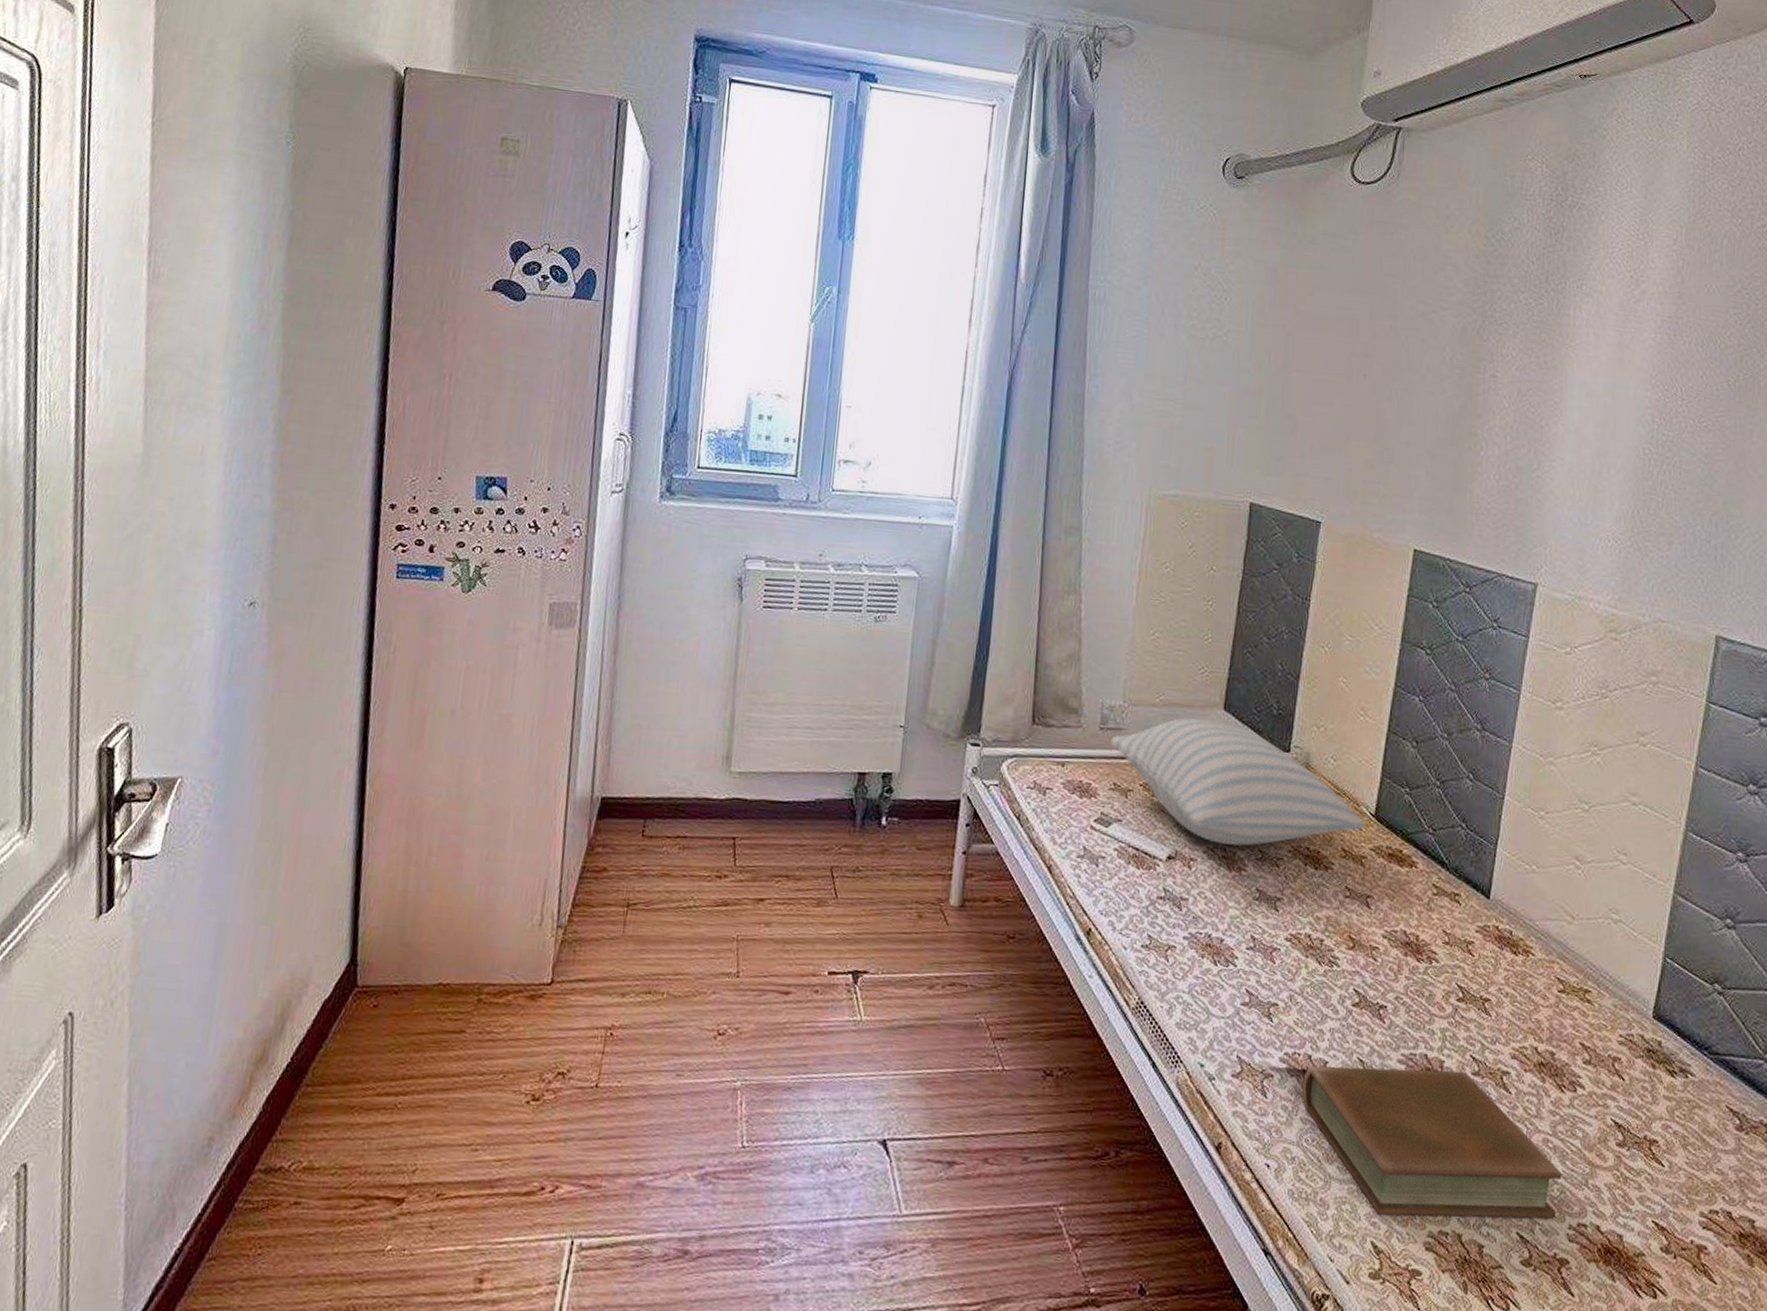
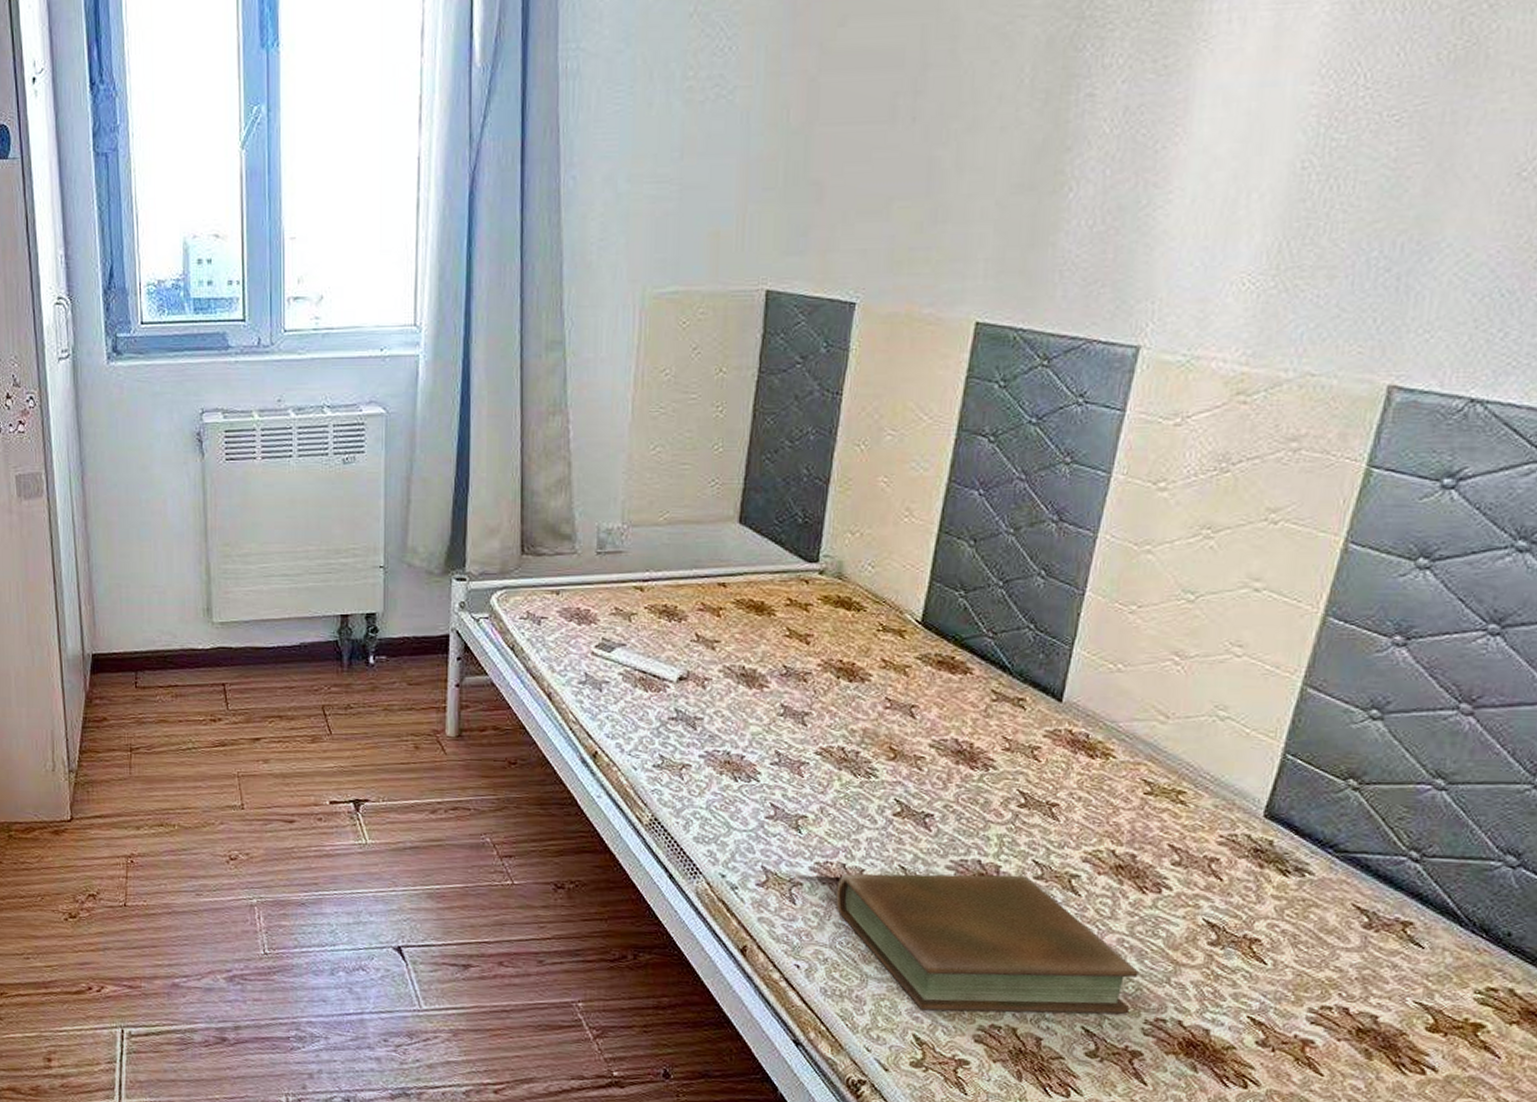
pillow: present [1111,717,1365,847] -> none [610,535,910,664]

